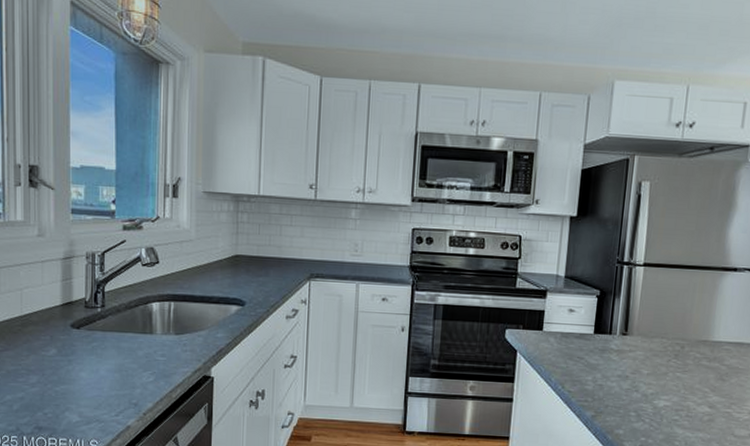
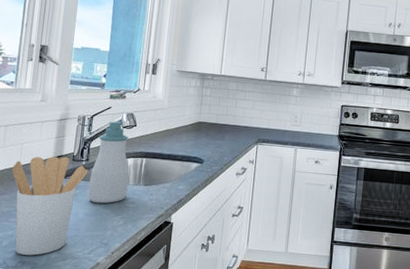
utensil holder: none [13,303,106,420] -> present [12,156,88,256]
soap bottle: none [108,257,155,358] -> present [88,121,129,204]

